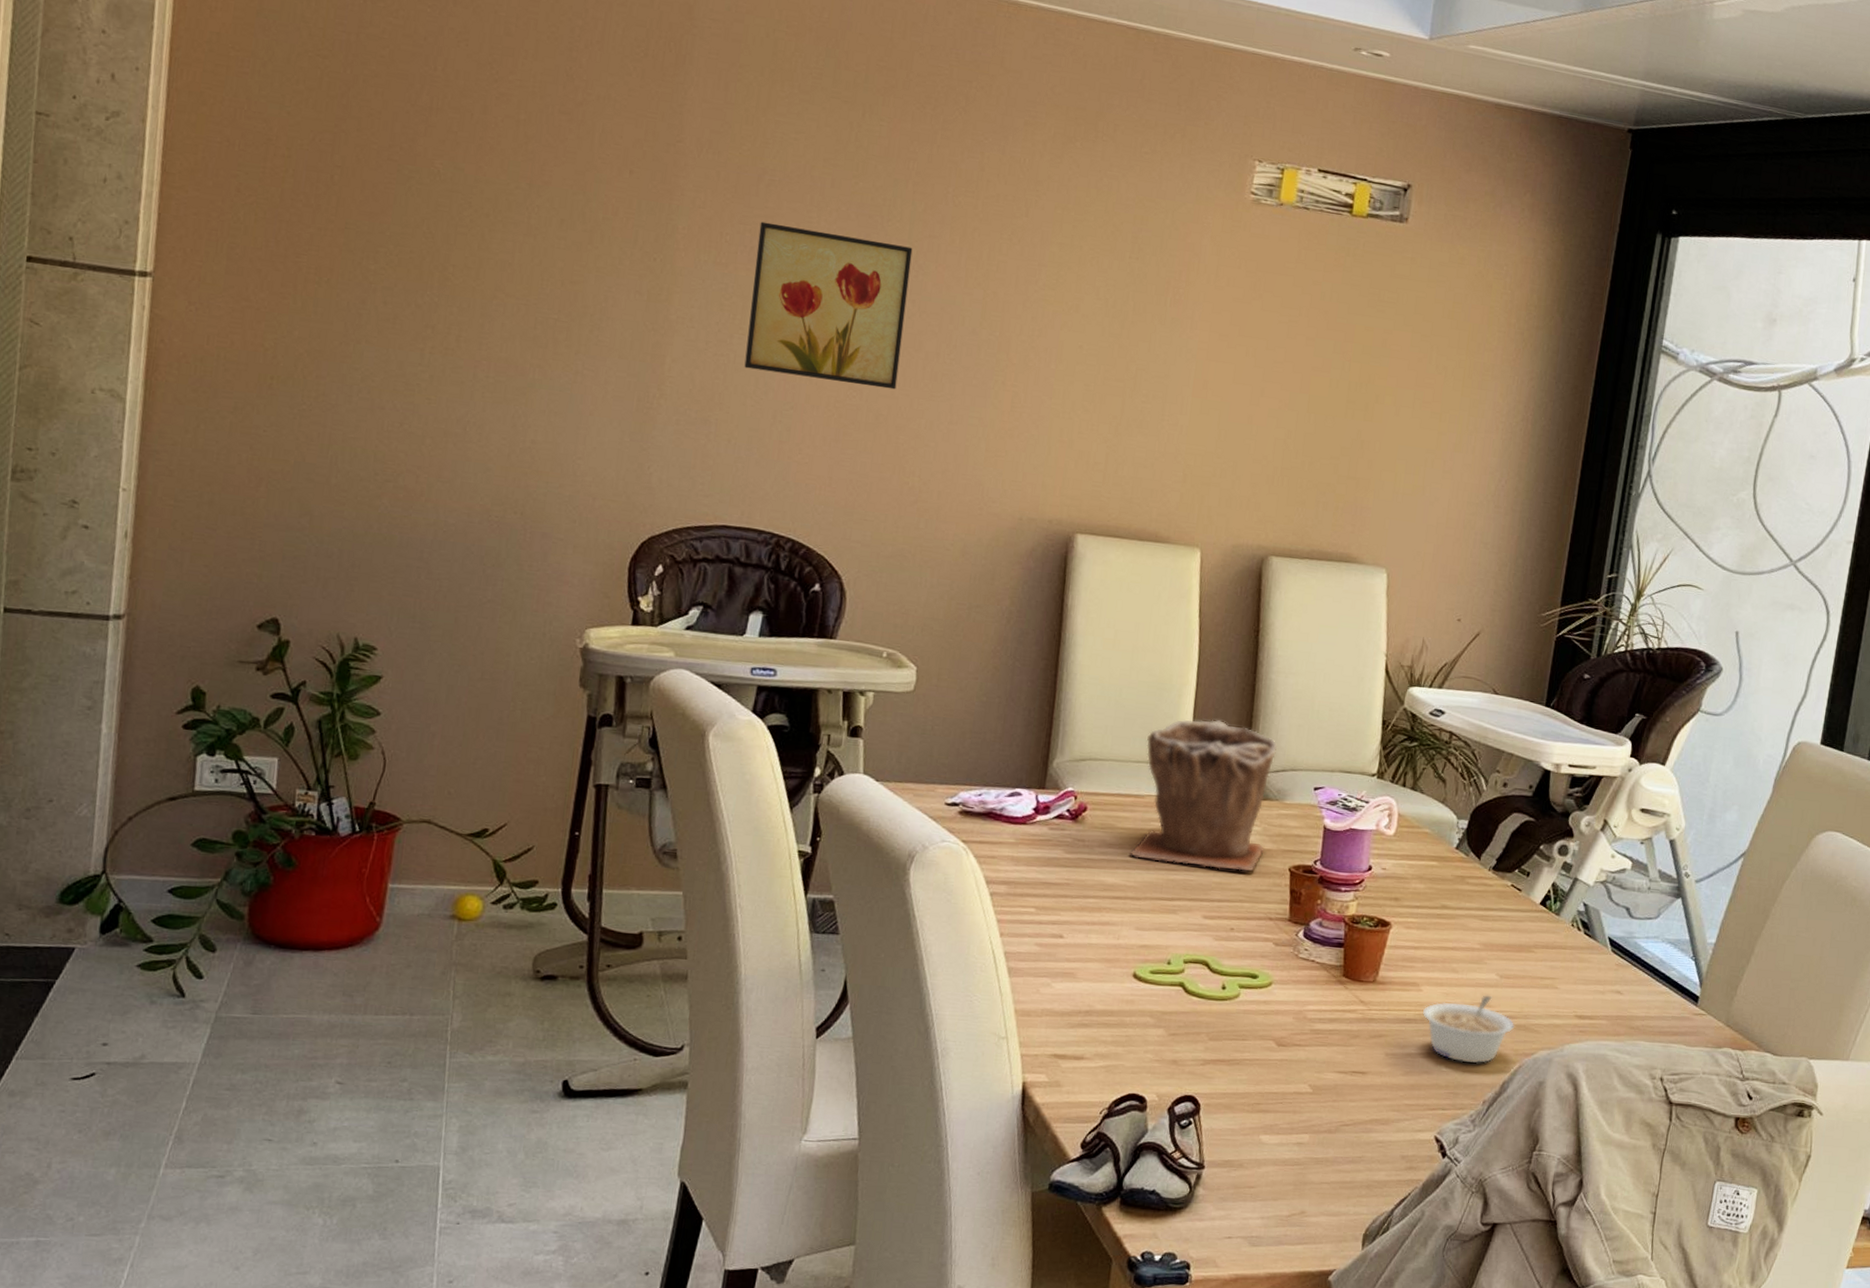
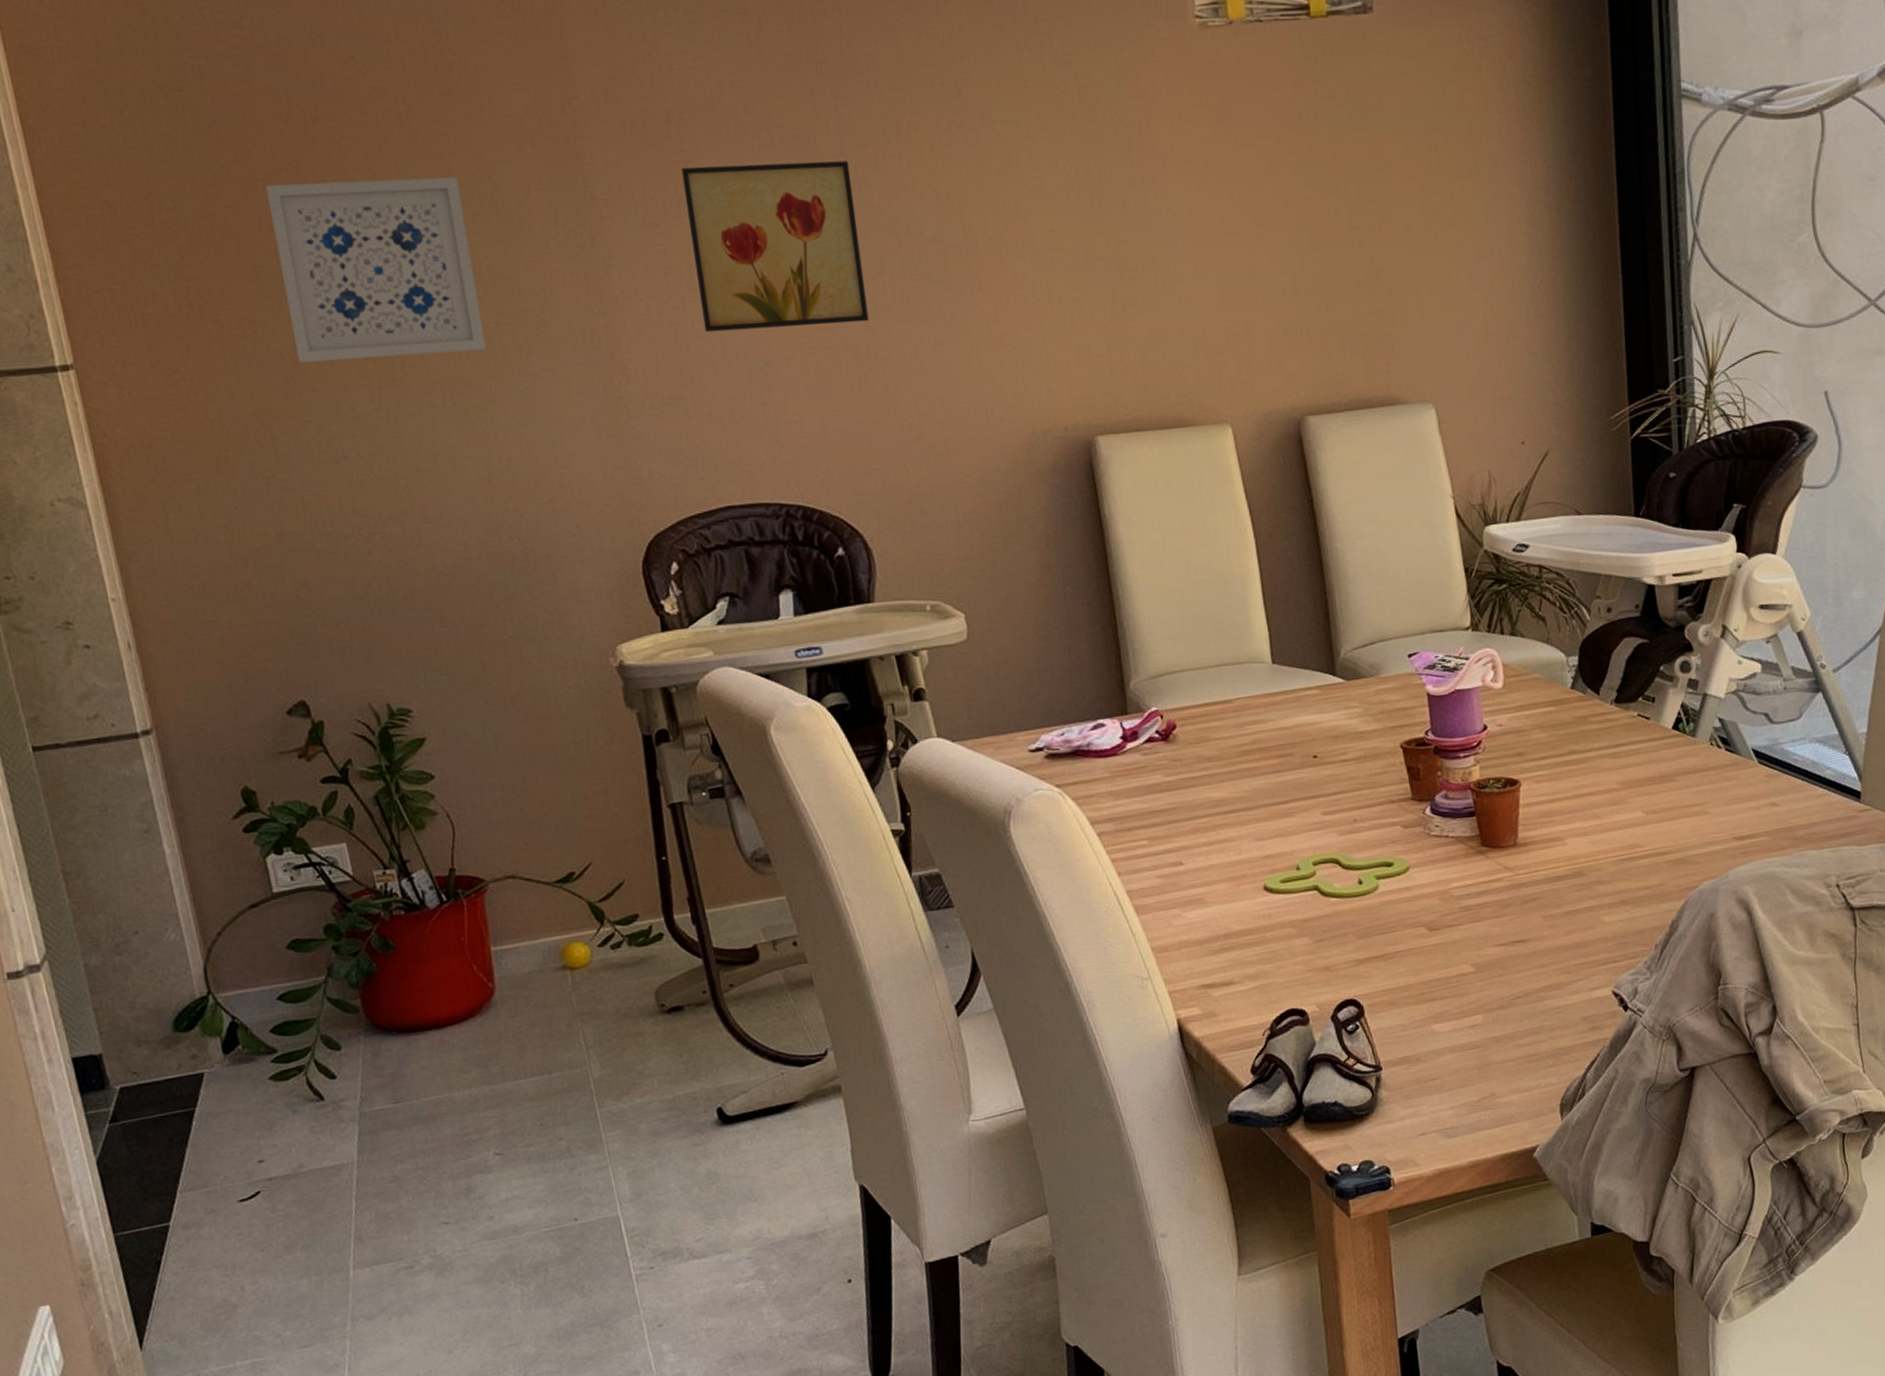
wall art: none [363,156,555,340] -> present [265,177,486,363]
plant pot: present [1129,719,1278,872] -> none [1221,603,1371,767]
legume: present [1423,995,1515,1064] -> none [1573,835,1672,910]

